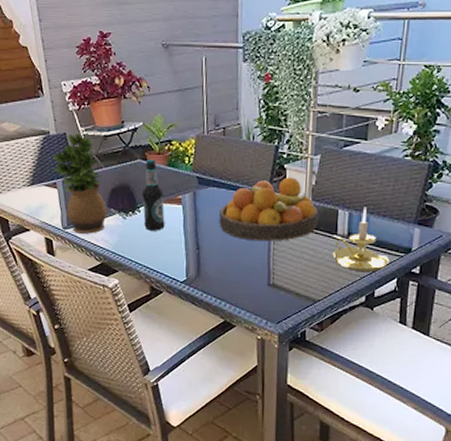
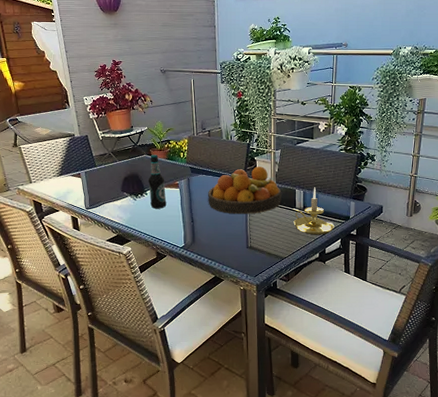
potted plant: present [53,133,107,234] -> none [77,136,121,212]

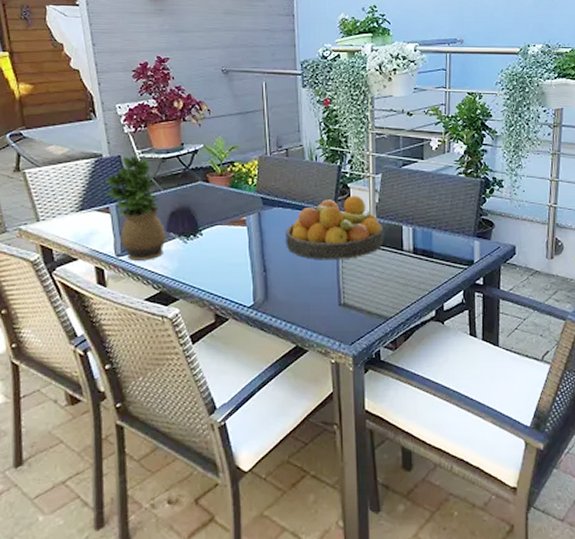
potted plant: none [77,136,121,212] -> present [105,156,166,261]
bottle: present [149,154,167,209] -> none [204,181,229,254]
candle holder: present [293,187,335,235] -> none [399,222,455,286]

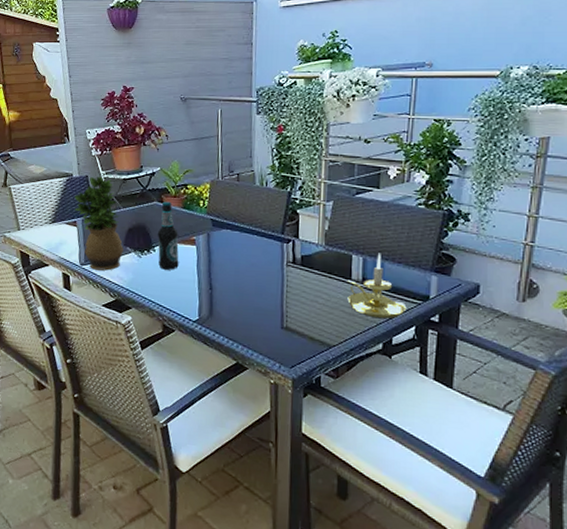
bottle: none [204,181,229,254] -> present [157,201,179,270]
fruit bowl: present [286,196,384,260] -> none [232,222,332,284]
candle holder: none [399,222,455,286] -> present [347,253,407,319]

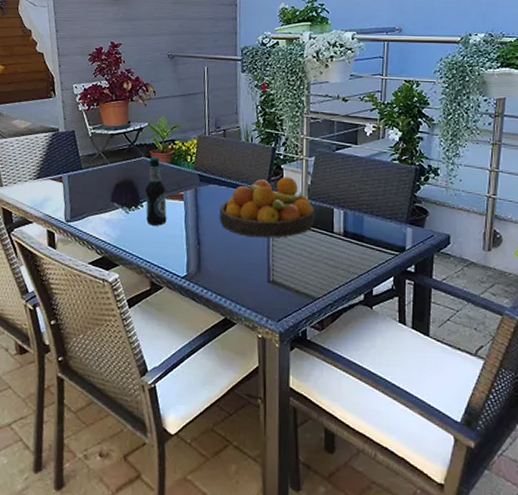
potted plant: present [74,176,124,271] -> none [60,131,111,227]
fruit bowl: none [232,222,332,284] -> present [219,177,315,238]
candle holder: present [347,253,407,319] -> none [329,206,385,271]

